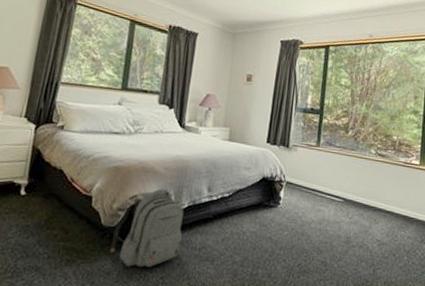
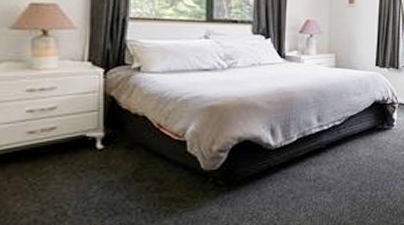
backpack: present [110,188,184,268] -> none [215,123,294,208]

